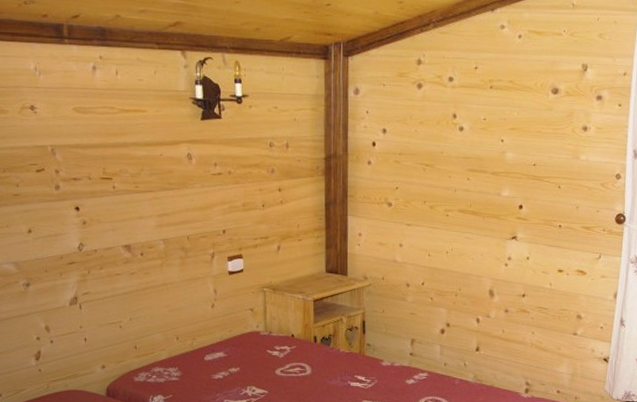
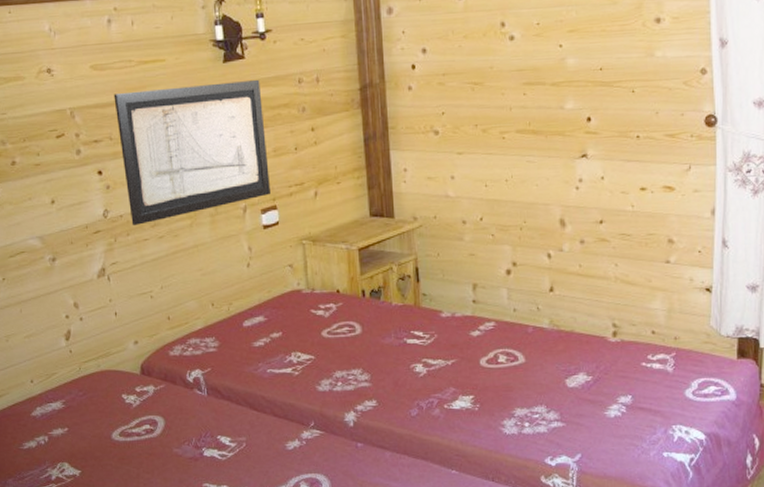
wall art: none [94,136,237,261] -> present [113,79,270,226]

